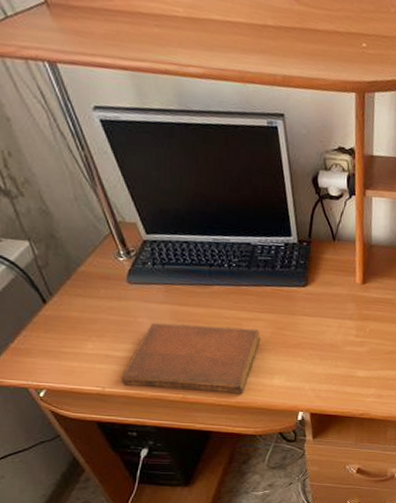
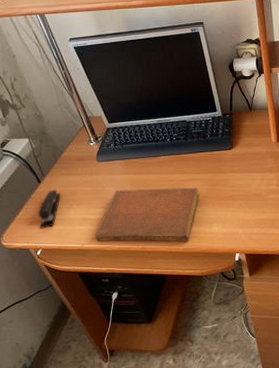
stapler: none [42,314,75,364] -> present [38,189,61,229]

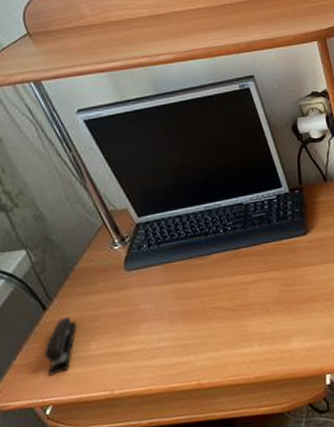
notebook: present [95,187,200,242] -> none [128,290,270,383]

